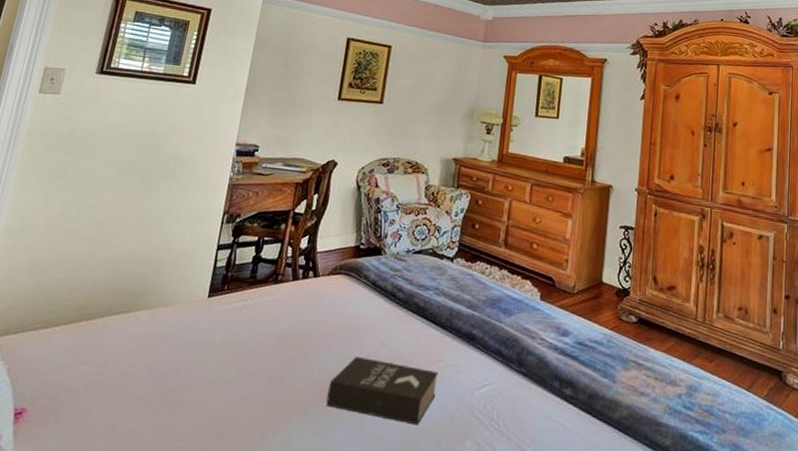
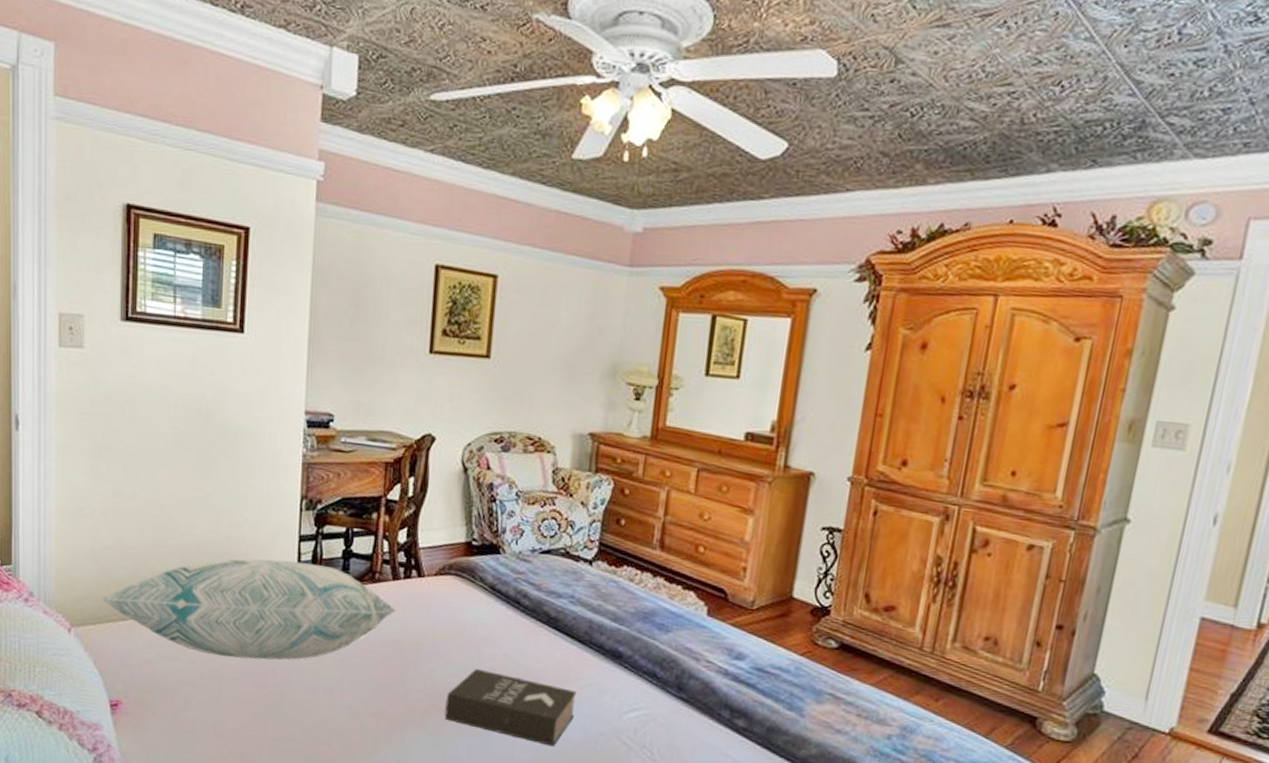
decorative pillow: none [27,266,293,360] -> present [100,559,396,661]

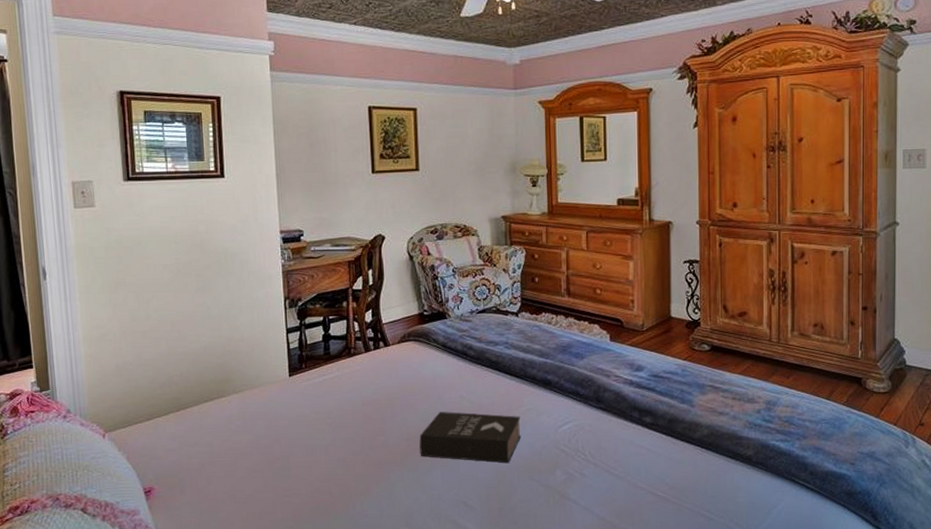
decorative pillow: present [100,559,396,661] -> none [128,349,371,437]

